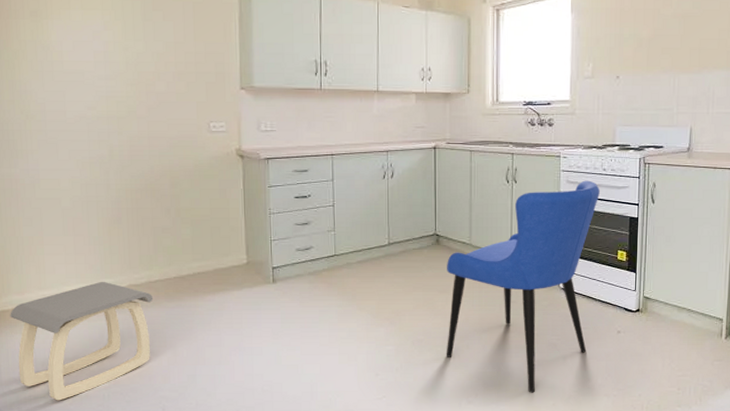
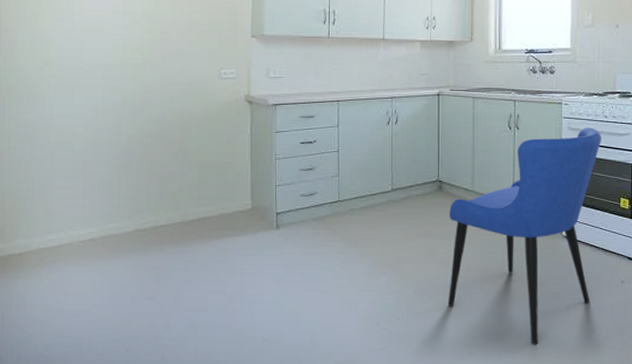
stool: present [10,281,154,401] -> none [16,225,158,348]

